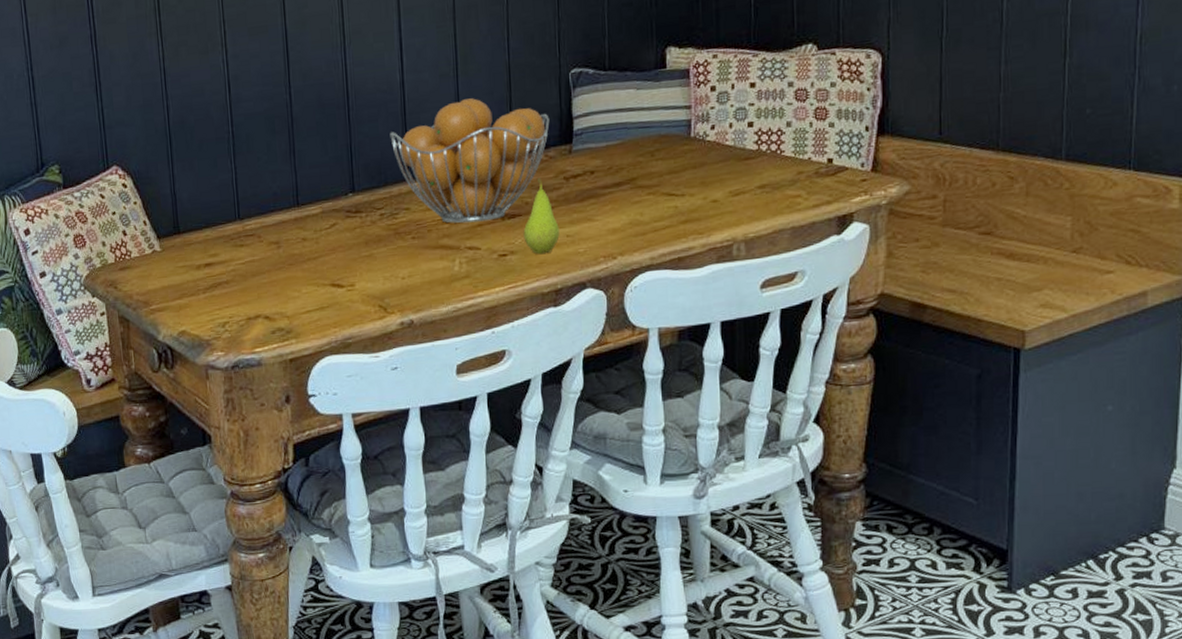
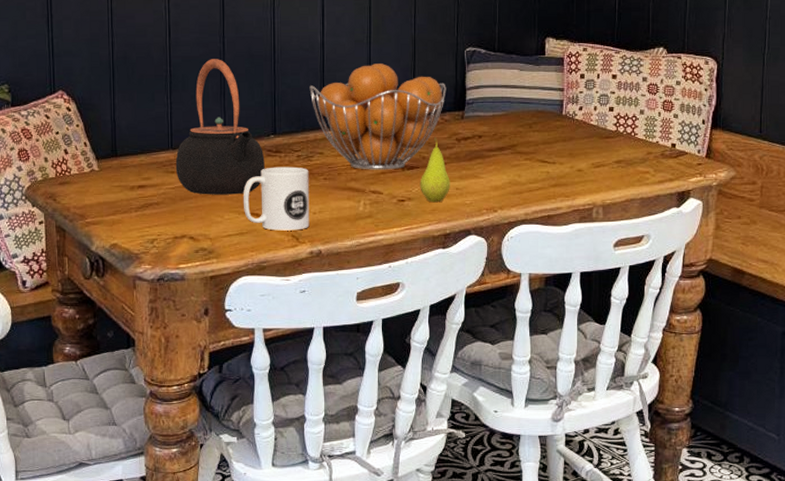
teapot: none [244,112,344,268] -> present [175,59,265,195]
mug: none [321,227,399,302] -> present [243,166,310,231]

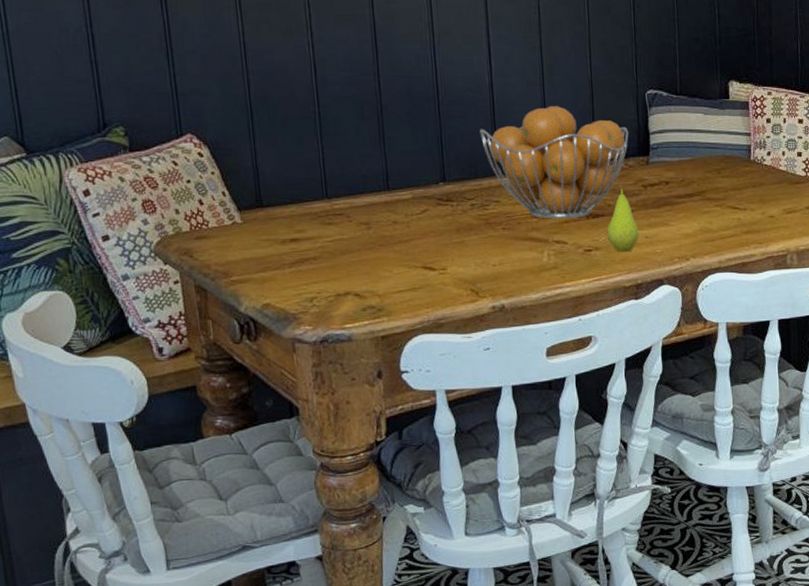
teapot: present [175,59,265,195] -> none [332,100,436,248]
mug: present [243,166,310,231] -> none [412,216,490,285]

